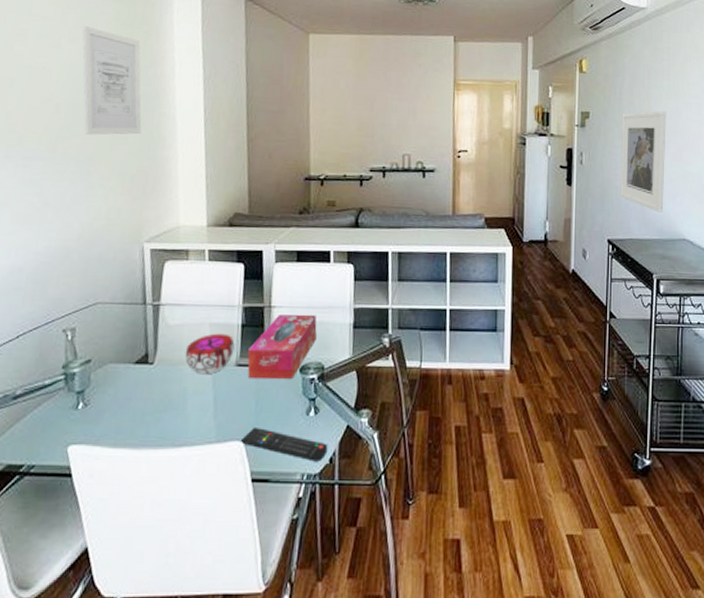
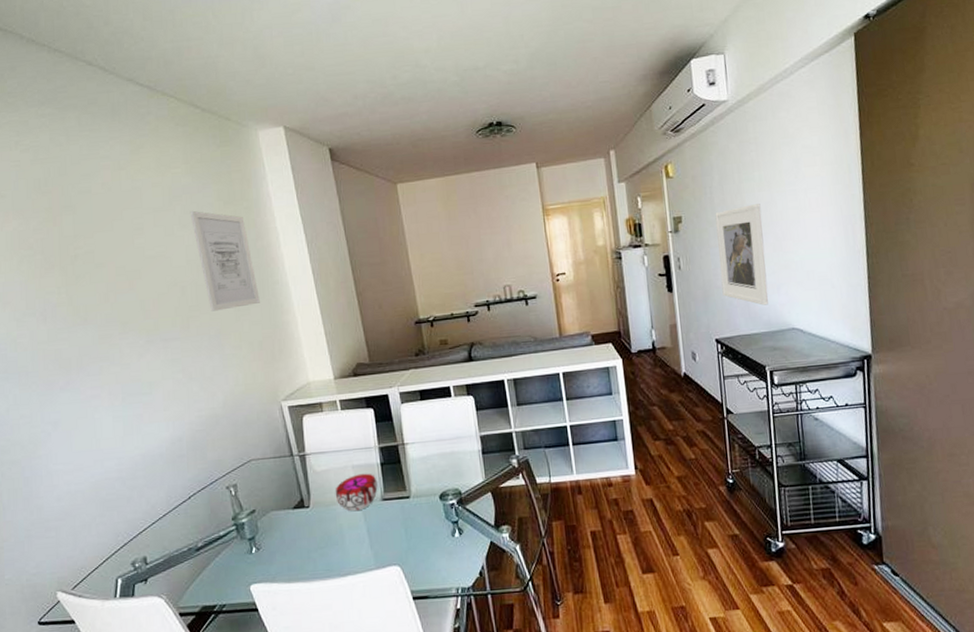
remote control: present [240,426,328,462] -> none [397,551,476,577]
tissue box: present [247,314,317,380] -> none [391,446,450,511]

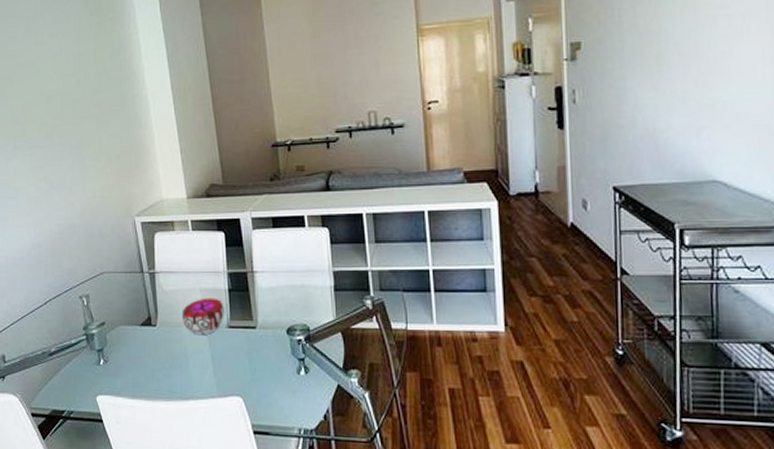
wall art: present [190,210,260,311] -> none [59,20,119,122]
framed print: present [715,204,768,306] -> none [623,30,685,151]

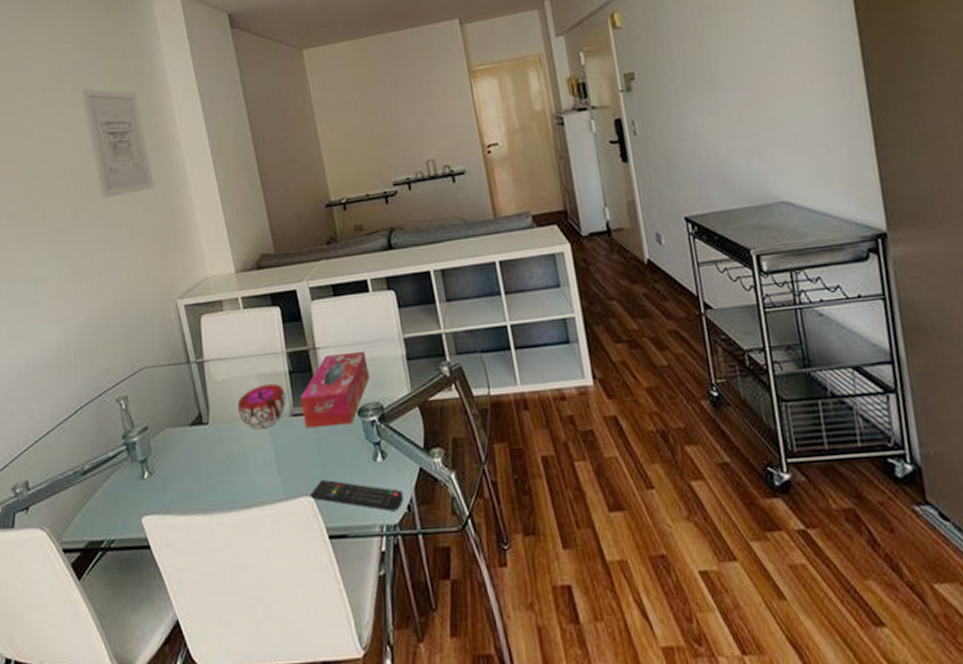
wall art: none [59,20,119,122] -> present [80,88,154,199]
tissue box: none [237,278,299,341] -> present [301,351,369,429]
remote control: none [239,383,321,418] -> present [309,479,404,511]

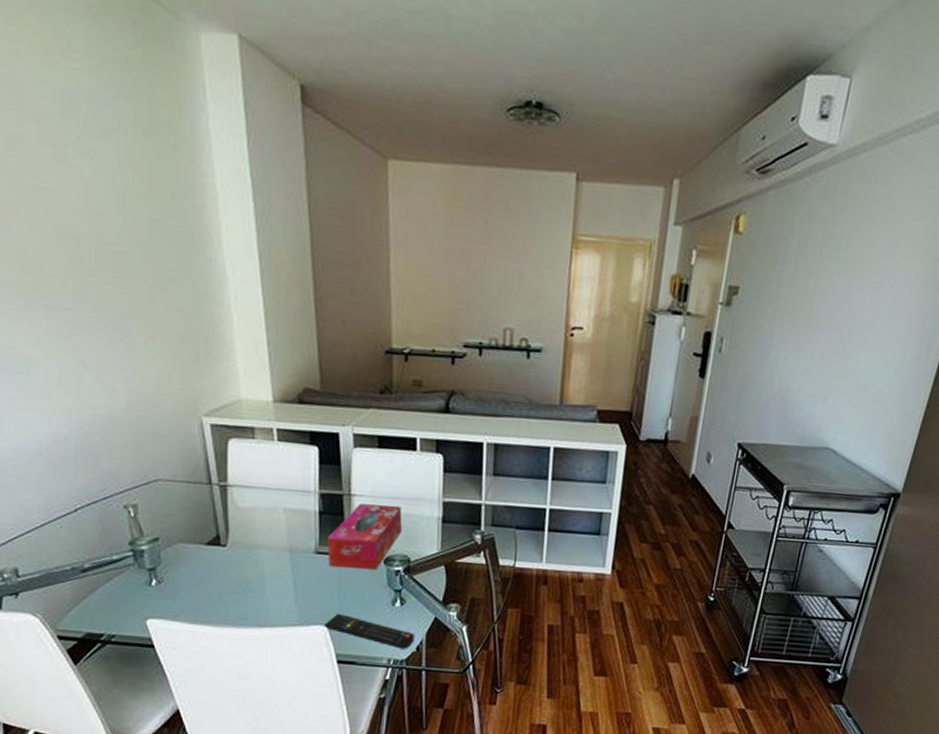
wall art: present [80,88,154,199] -> none [92,131,184,286]
decorative bowl: present [237,383,286,430] -> none [259,519,313,560]

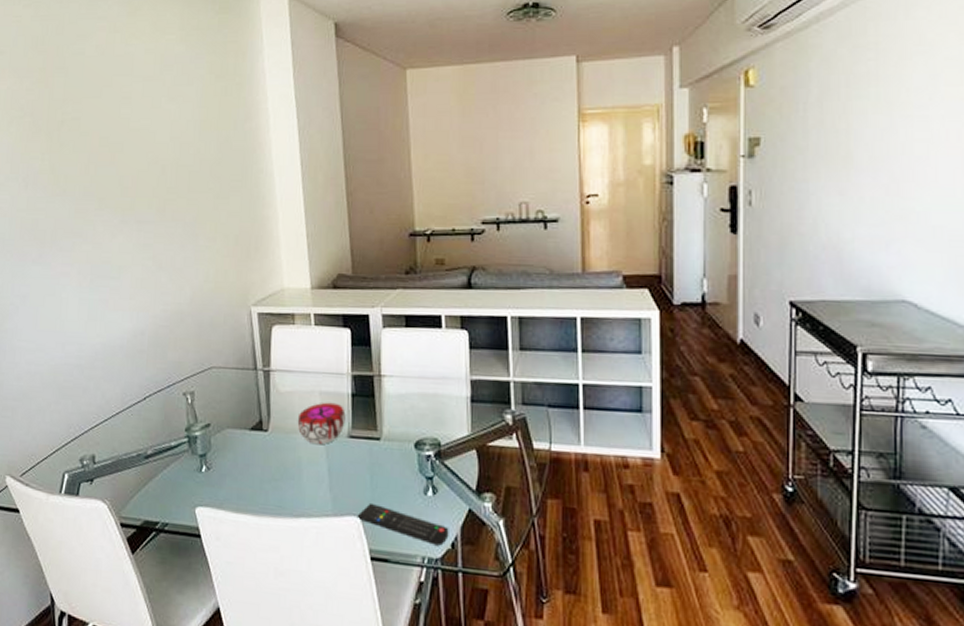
decorative bowl: none [259,519,313,560] -> present [297,402,346,445]
tissue box: present [327,504,402,570] -> none [360,384,431,455]

